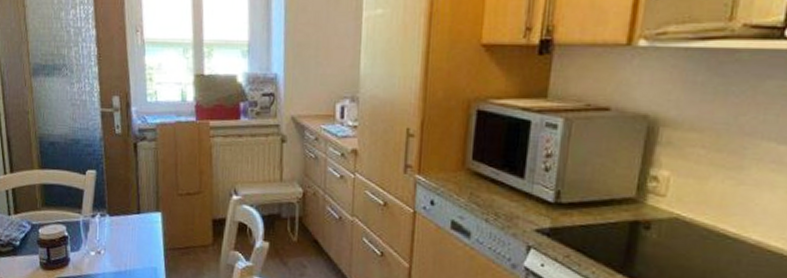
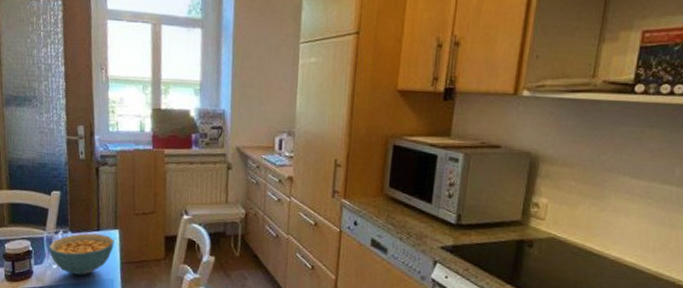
cereal bowl: none [85,216,156,263] -> present [48,233,114,276]

